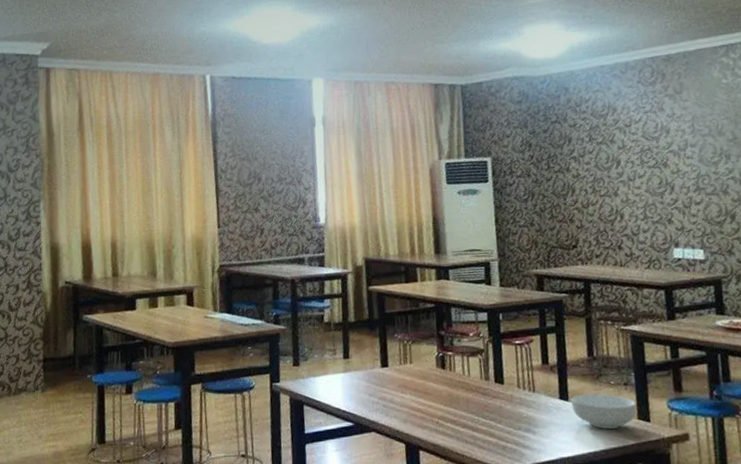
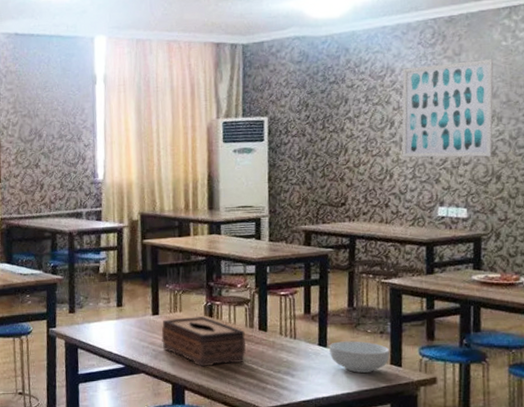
tissue box: none [391,368,483,424] -> present [161,316,246,367]
wall art: none [624,97,724,197] -> present [401,59,494,158]

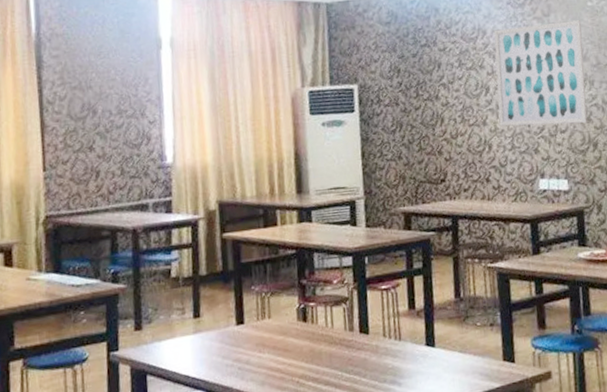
tissue box: present [161,316,246,367] -> none [247,322,346,384]
cereal bowl: present [329,341,390,373] -> none [437,336,502,374]

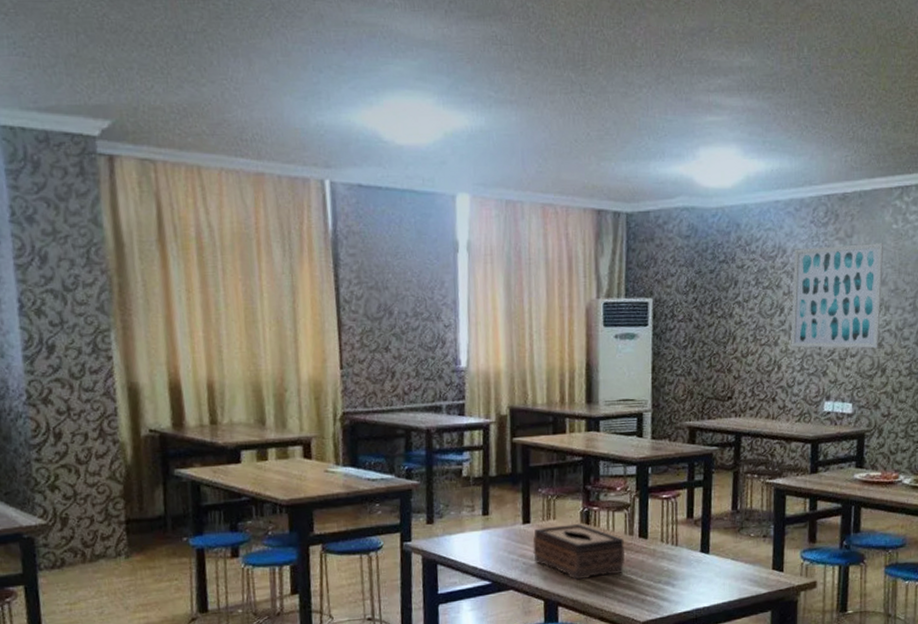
tissue box: none [247,322,346,384] -> present [533,524,625,580]

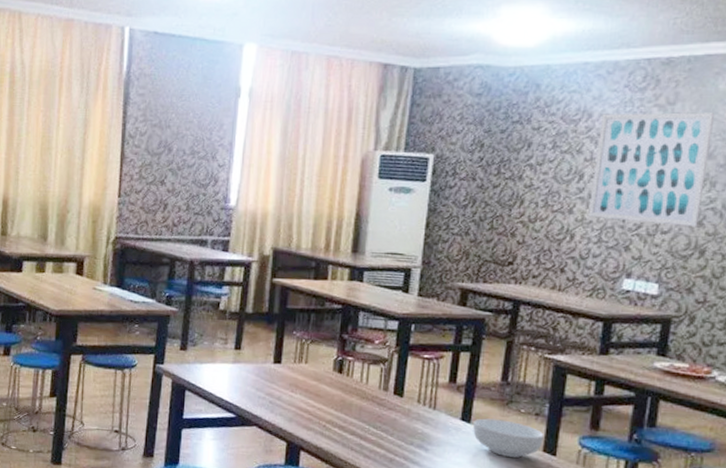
tissue box: present [533,524,625,580] -> none [281,370,378,429]
cereal bowl: none [712,546,772,580] -> present [473,418,545,458]

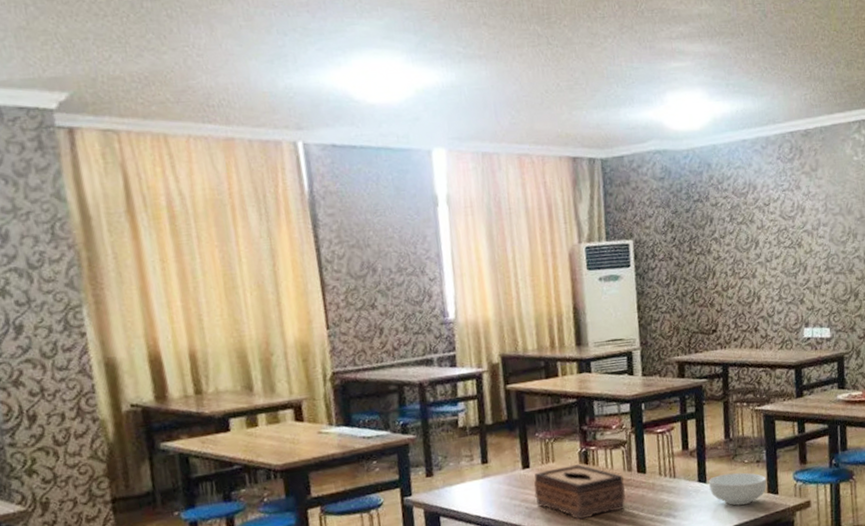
tissue box: none [281,370,378,429] -> present [533,464,626,520]
wall art: present [588,112,715,228] -> none [764,175,850,279]

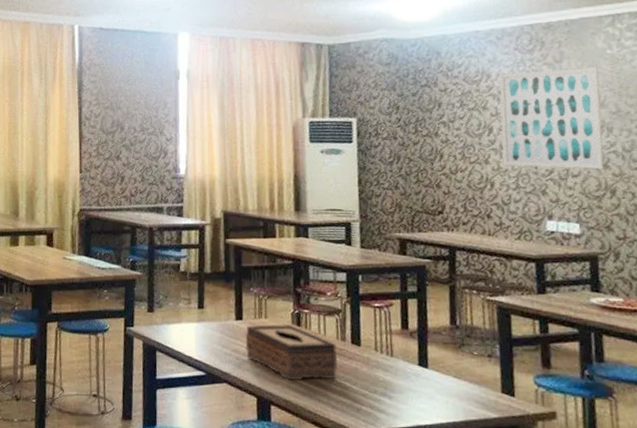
cereal bowl: present [709,472,767,506] -> none [431,362,501,400]
wall art: none [764,175,850,279] -> present [499,67,604,170]

